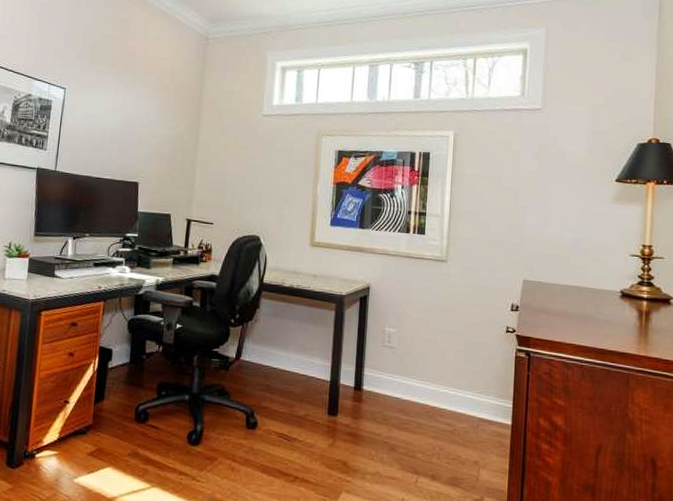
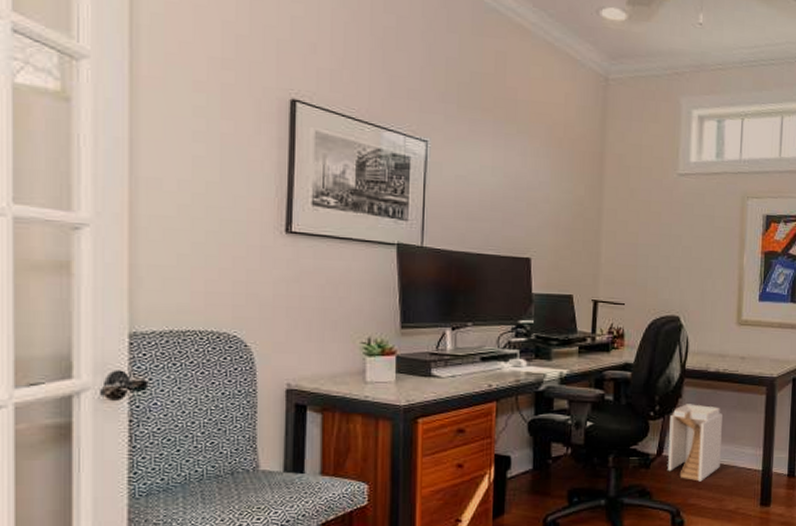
staircase: none [245,314,295,387] -> present [668,404,722,482]

